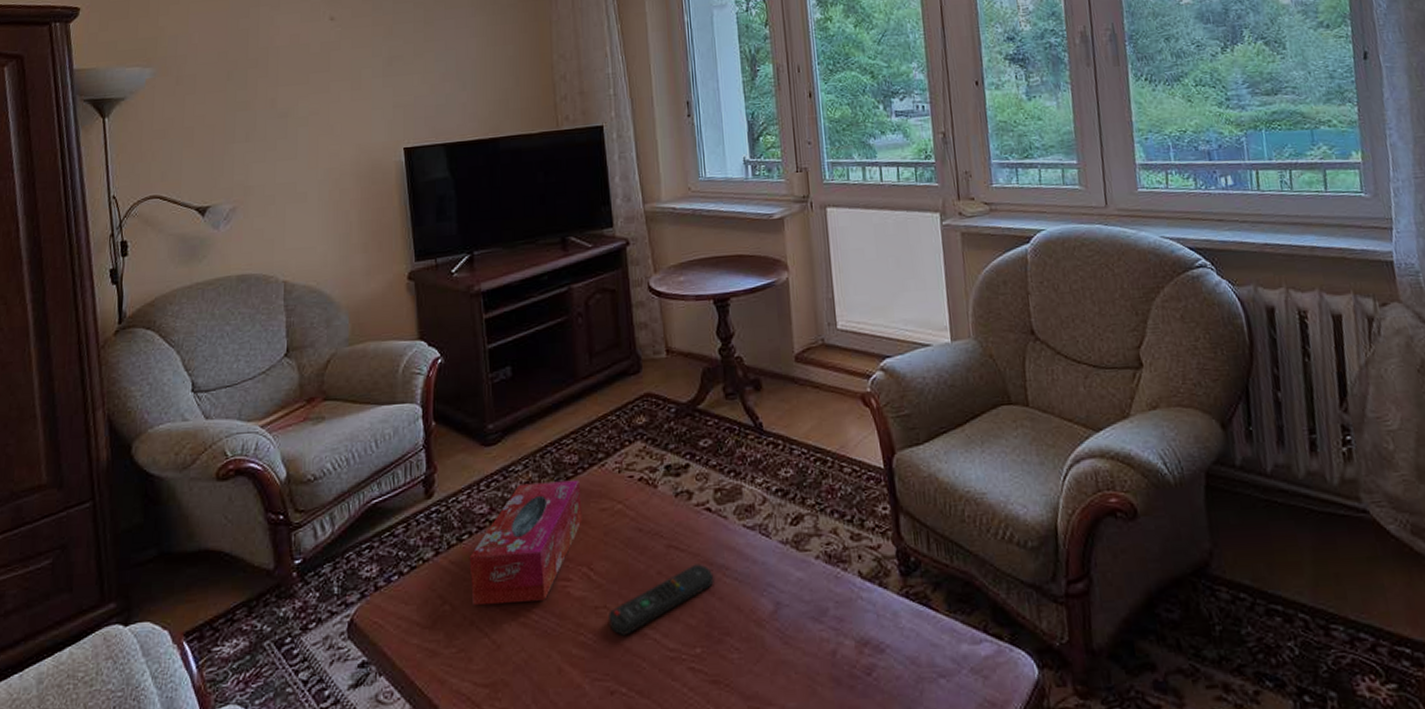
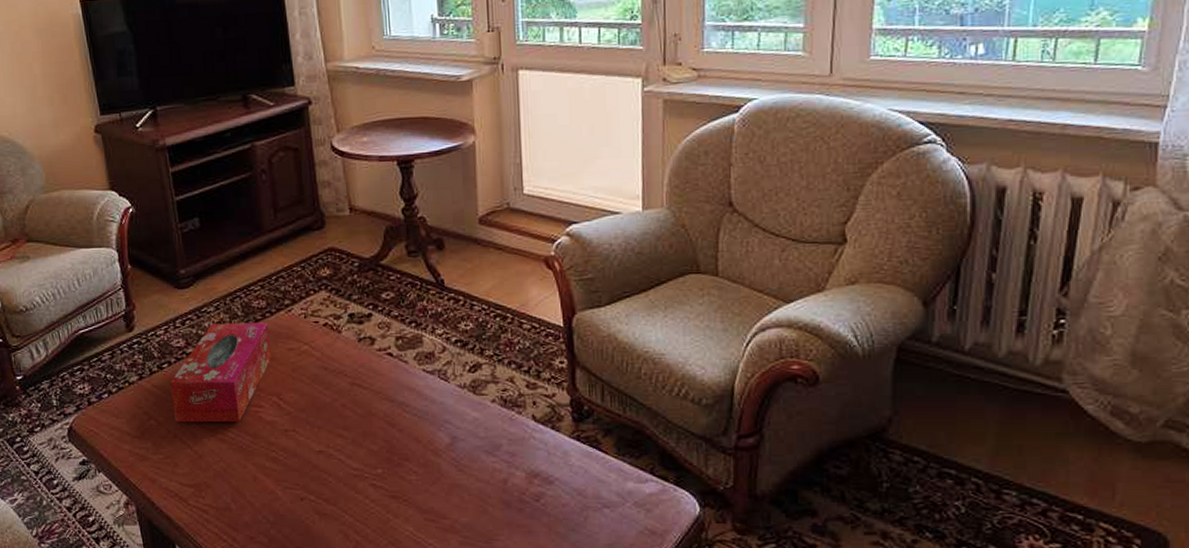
remote control: present [608,564,714,635] -> none [297,400,395,454]

